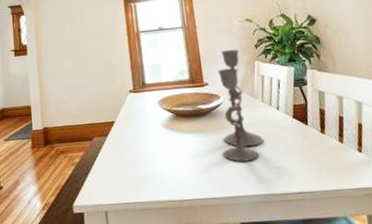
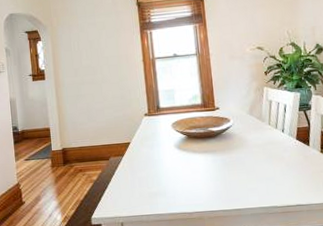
candlestick: present [218,49,263,162] -> none [229,76,268,179]

